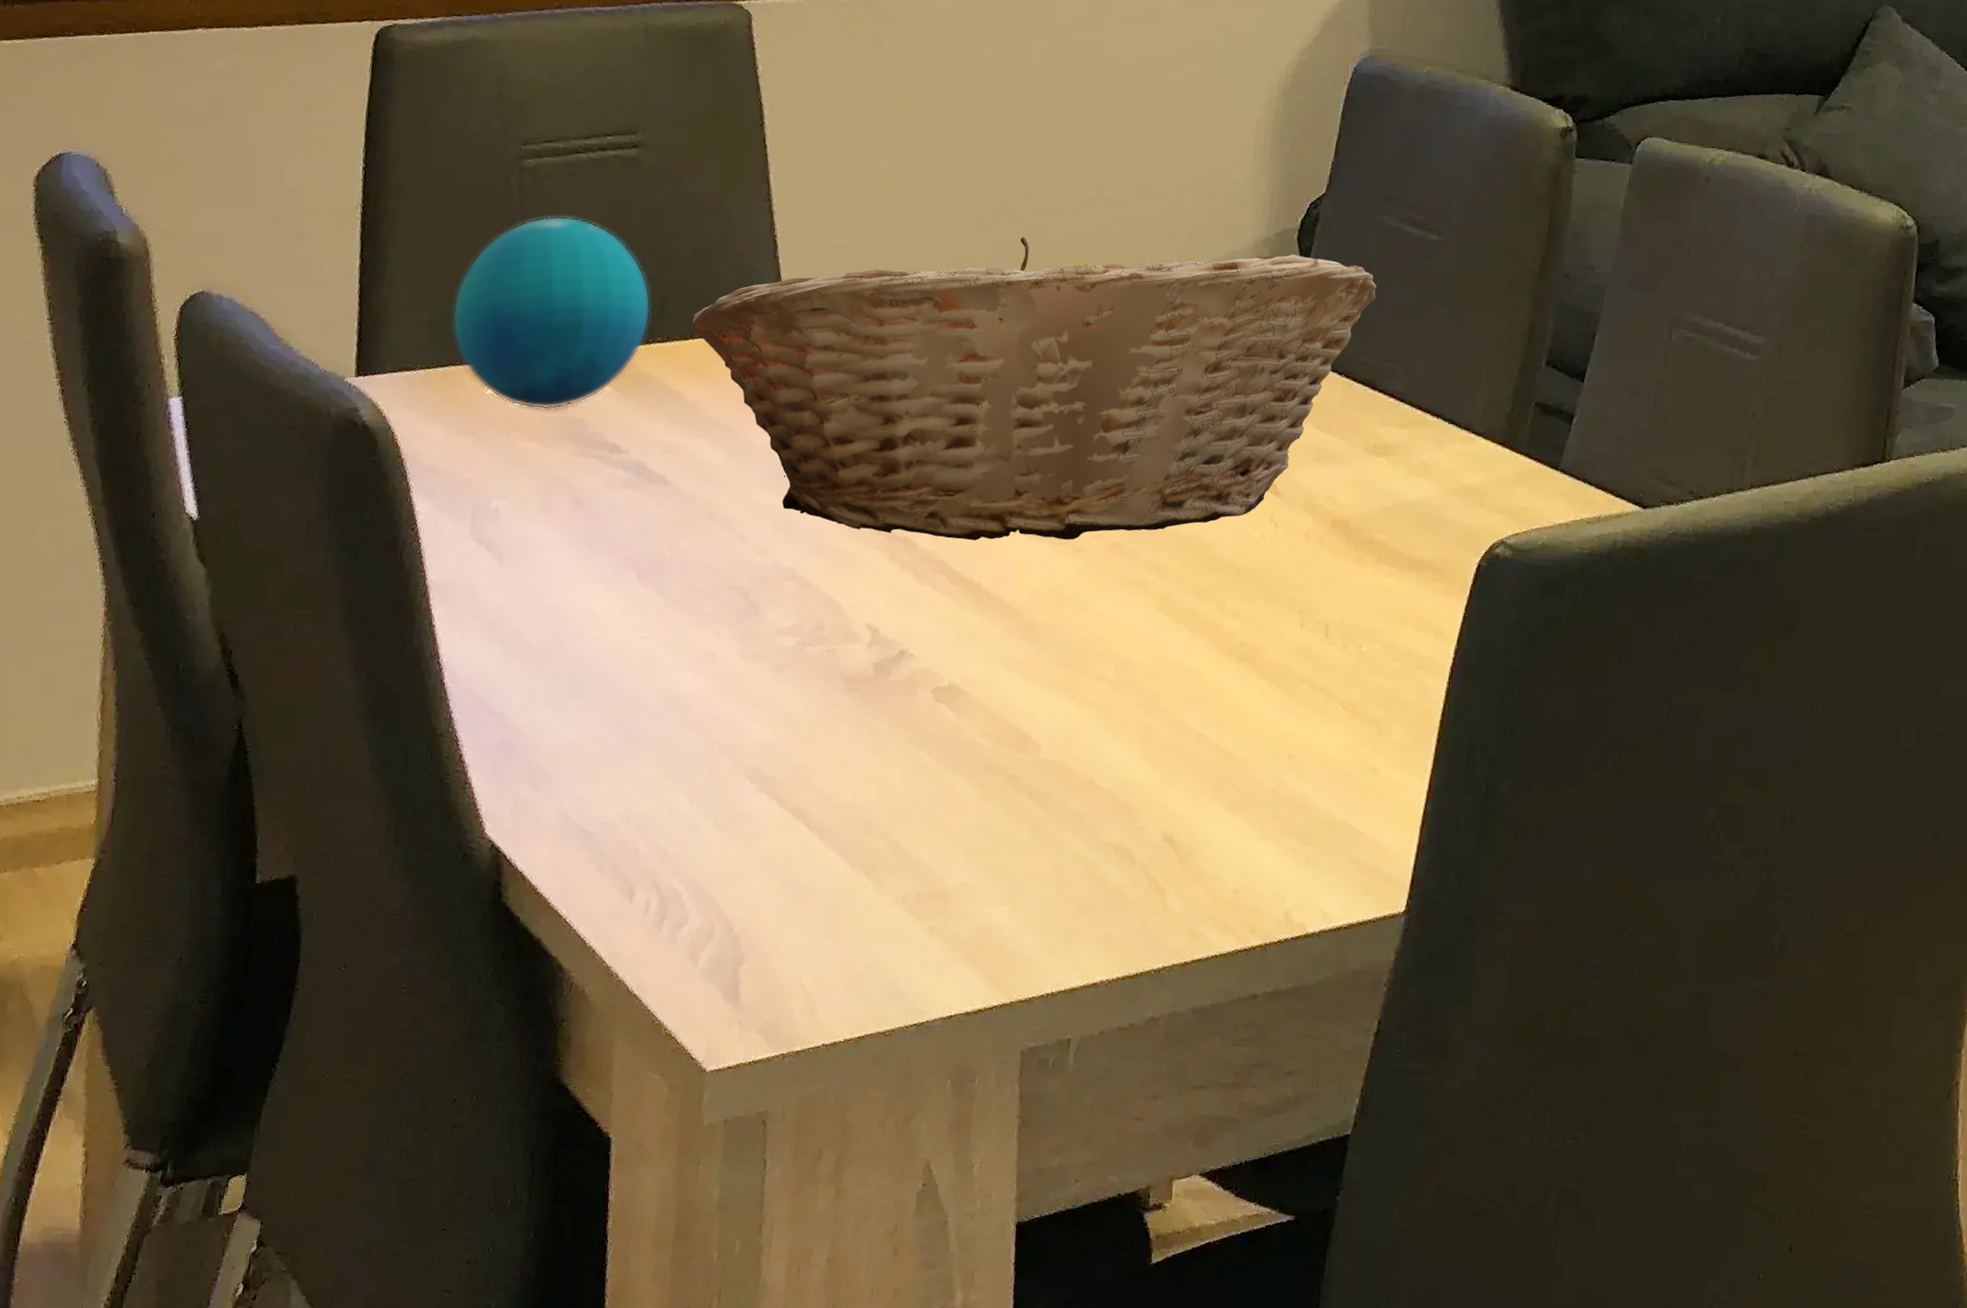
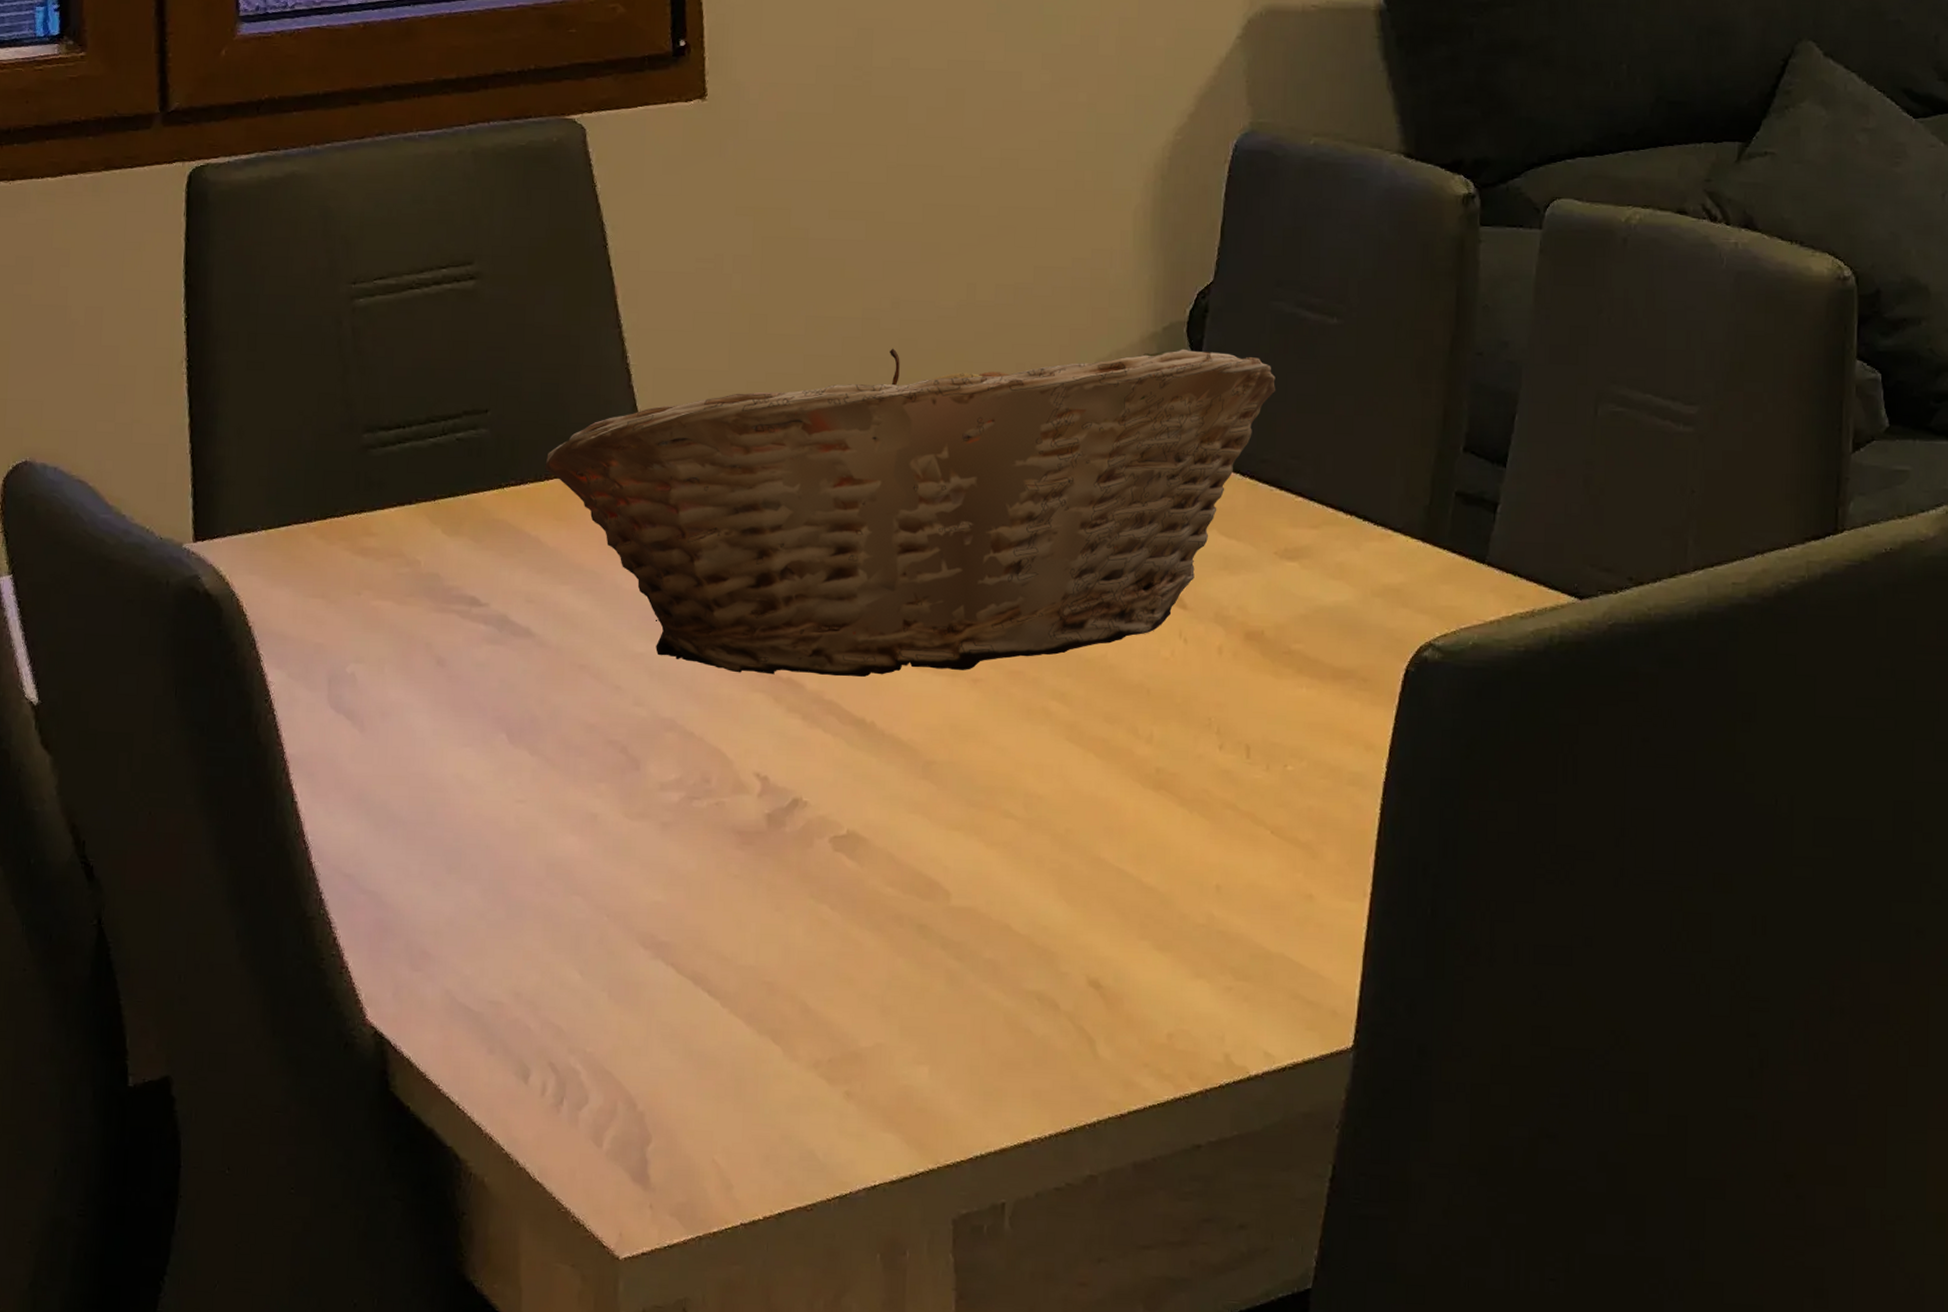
decorative orb: present [452,216,651,410] -> none [291,357,501,566]

